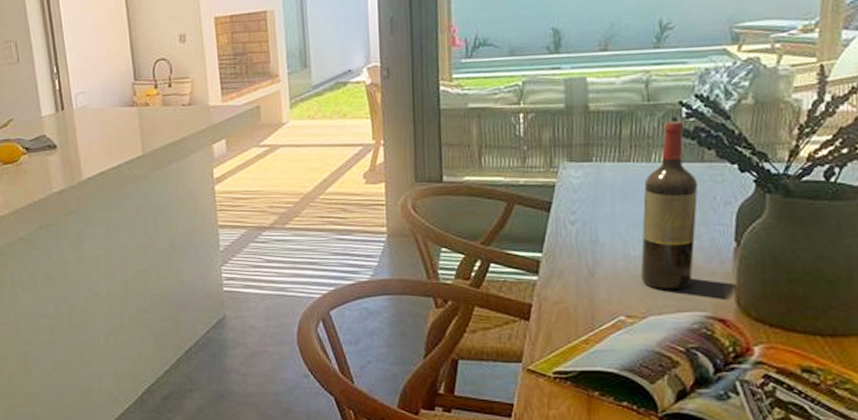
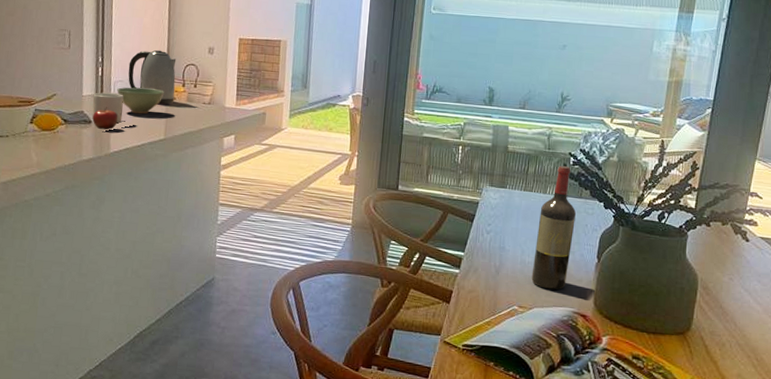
mug: none [53,108,91,144] -> present [92,92,124,124]
fruit: none [57,126,86,154] -> present [92,107,118,130]
bowl: none [79,96,134,130] -> present [117,87,164,115]
kettle: none [88,47,148,113] -> present [128,50,177,104]

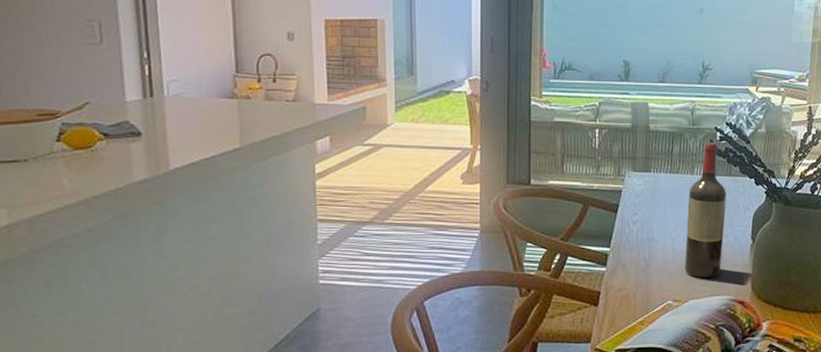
mug: present [92,92,124,124] -> none [140,96,183,133]
fruit: present [92,107,118,130] -> none [142,114,177,143]
bowl: present [117,87,164,115] -> none [172,87,235,120]
kettle: present [128,50,177,104] -> none [184,39,249,105]

